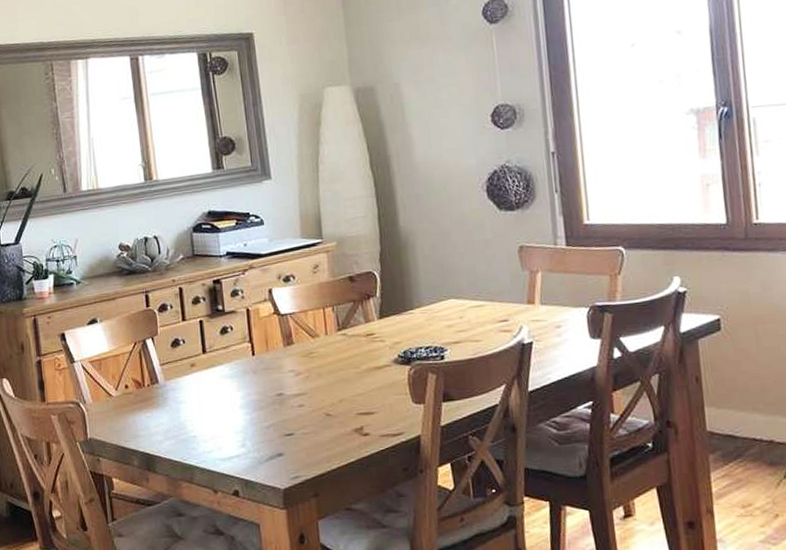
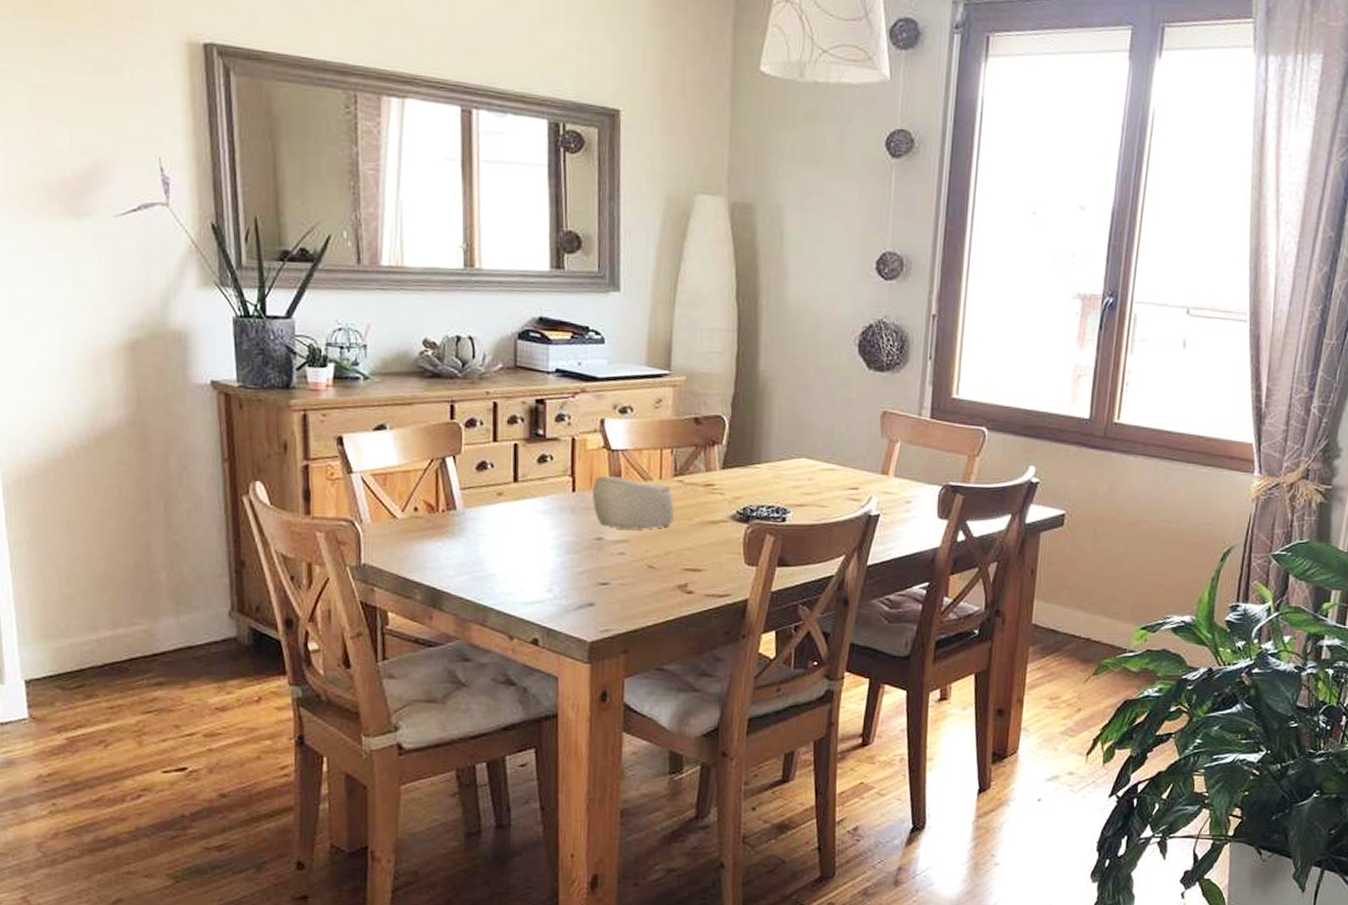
decorative bowl: none [269,337,343,384] -> present [593,476,674,531]

